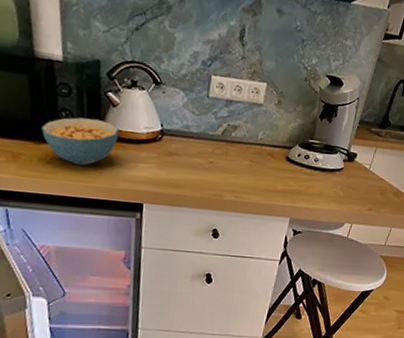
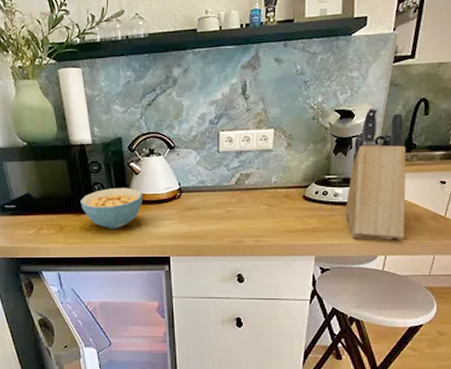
knife block: none [323,79,384,213] -> present [345,107,406,242]

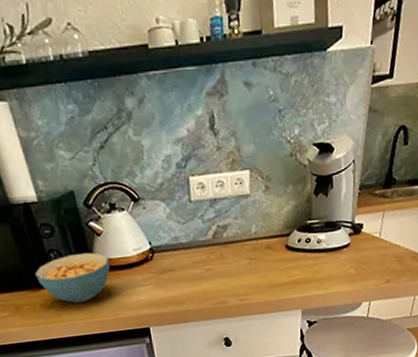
knife block: present [345,107,406,242] -> none [329,139,388,287]

